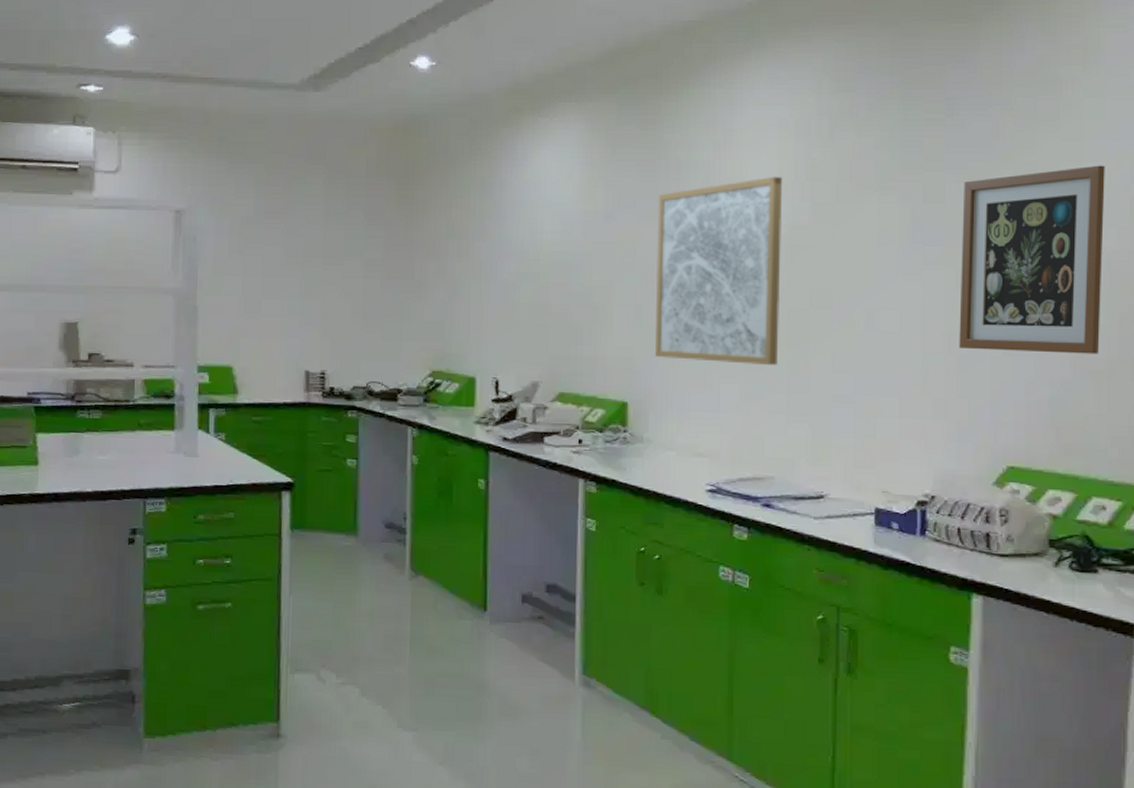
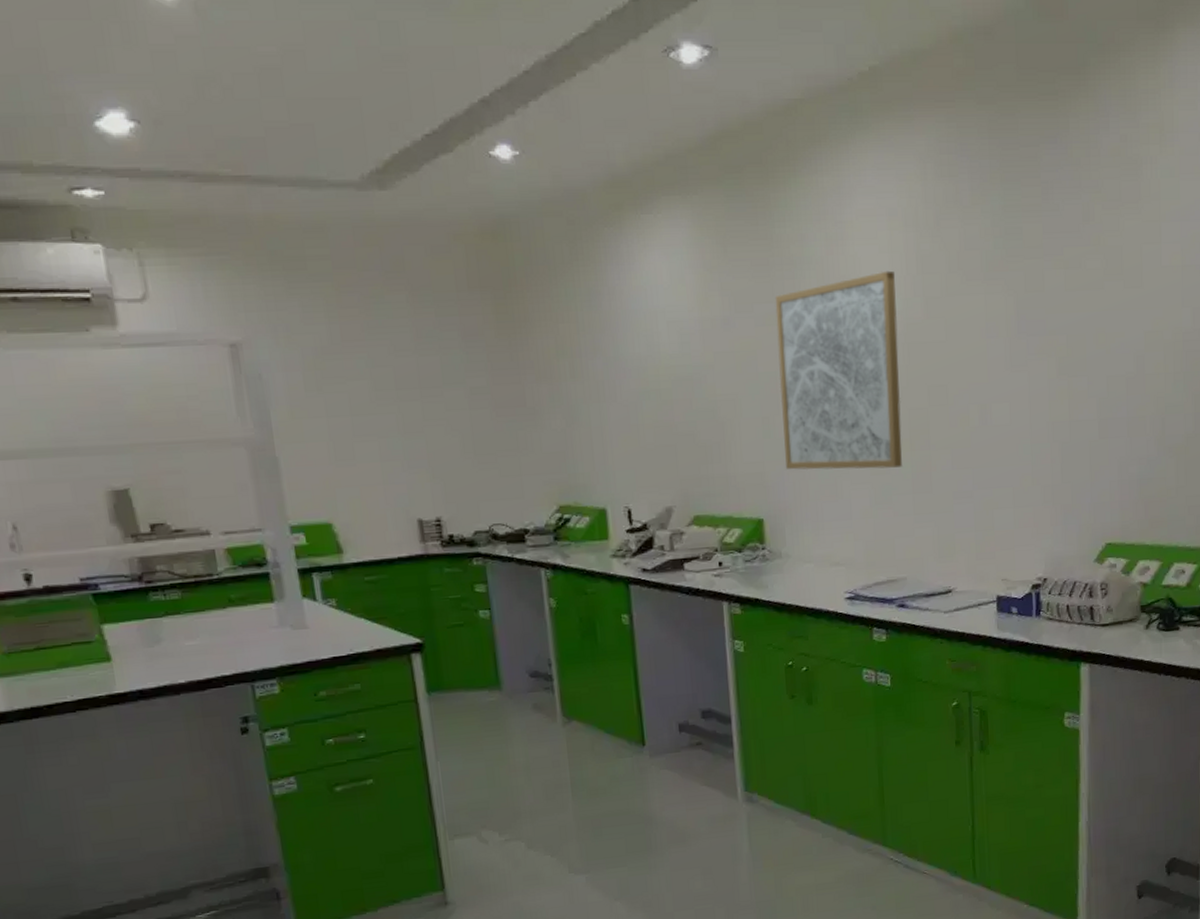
wall art: present [959,165,1105,354] -> none [1060,246,1180,436]

